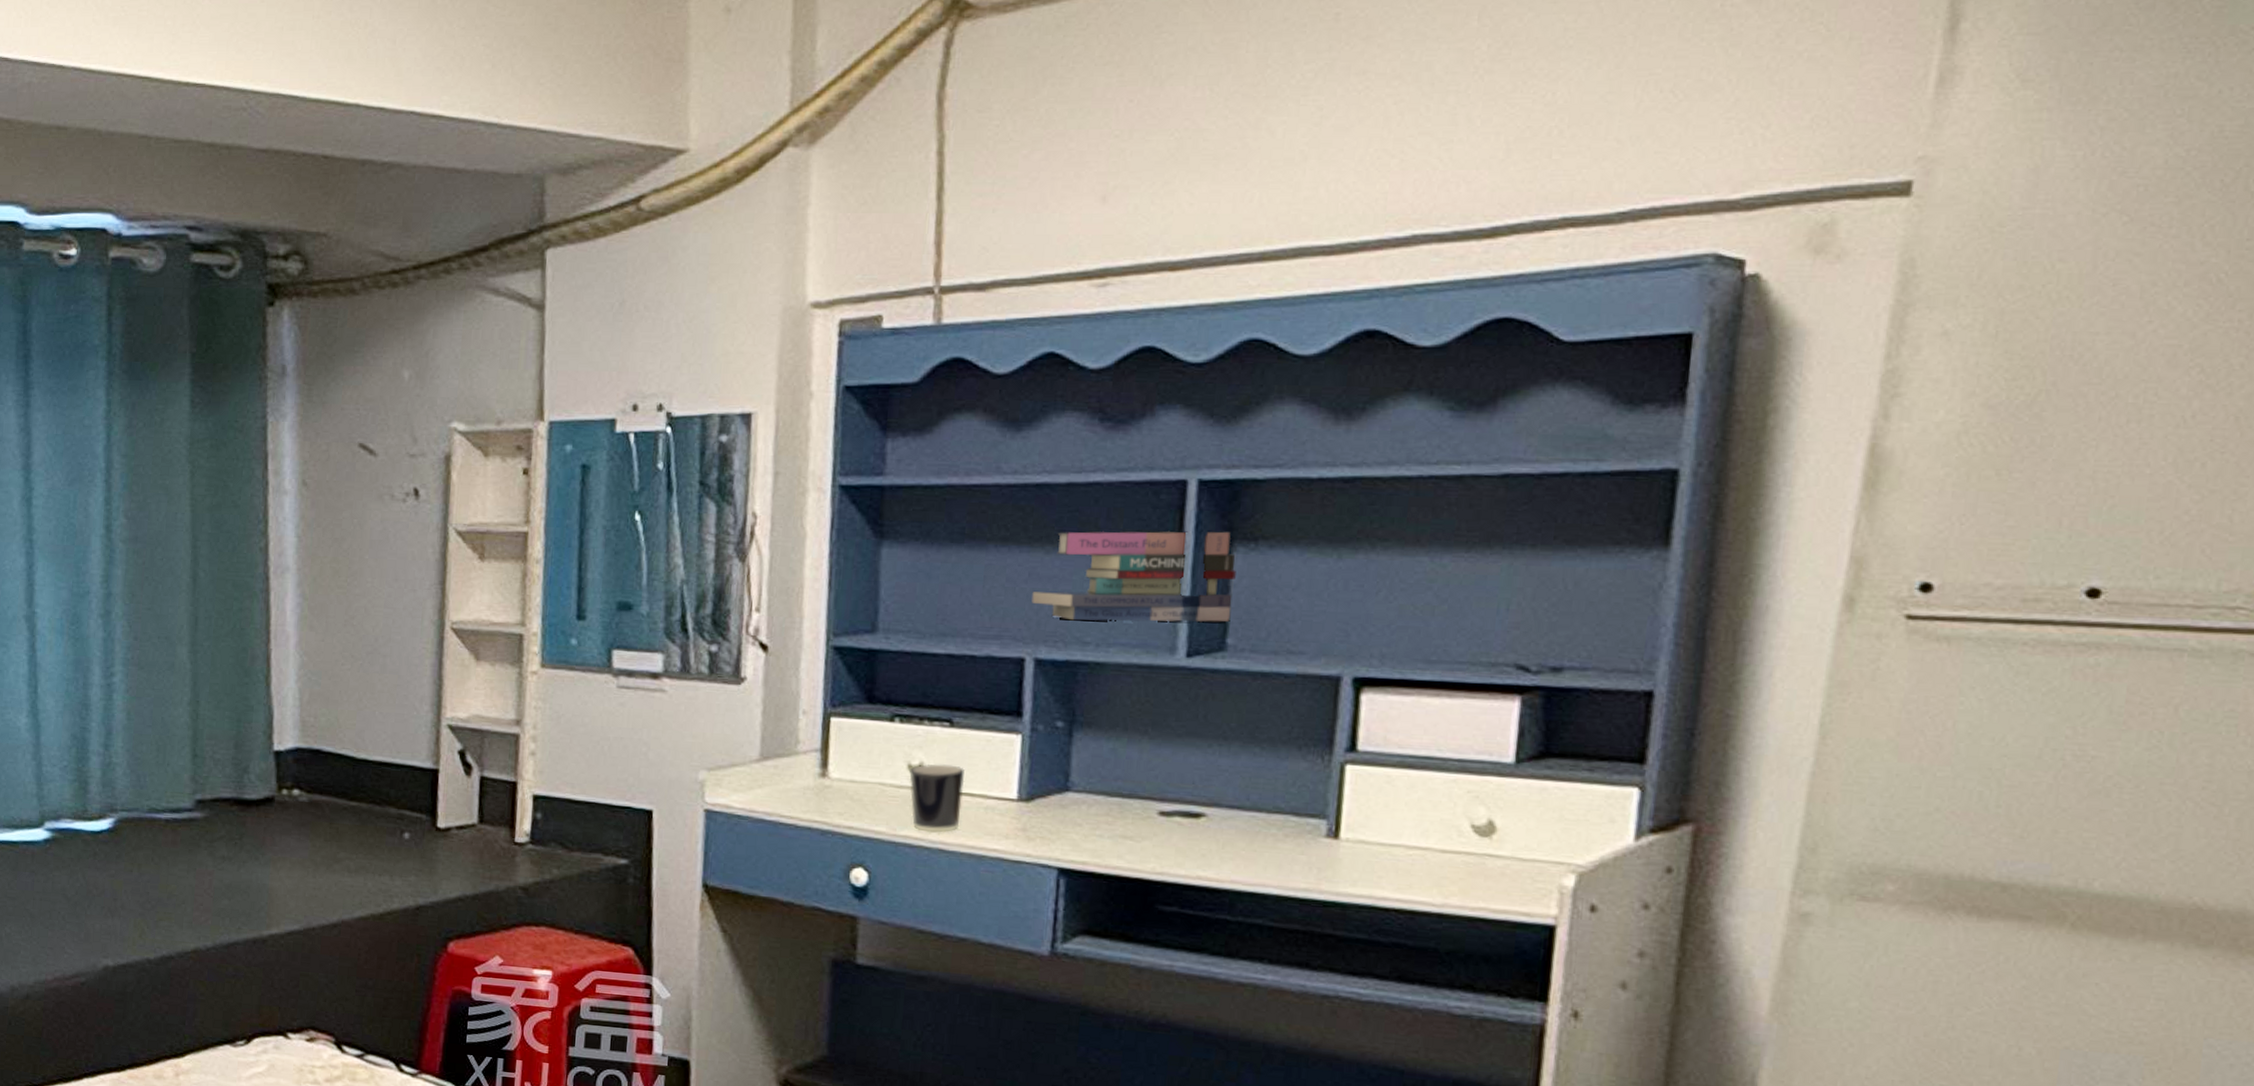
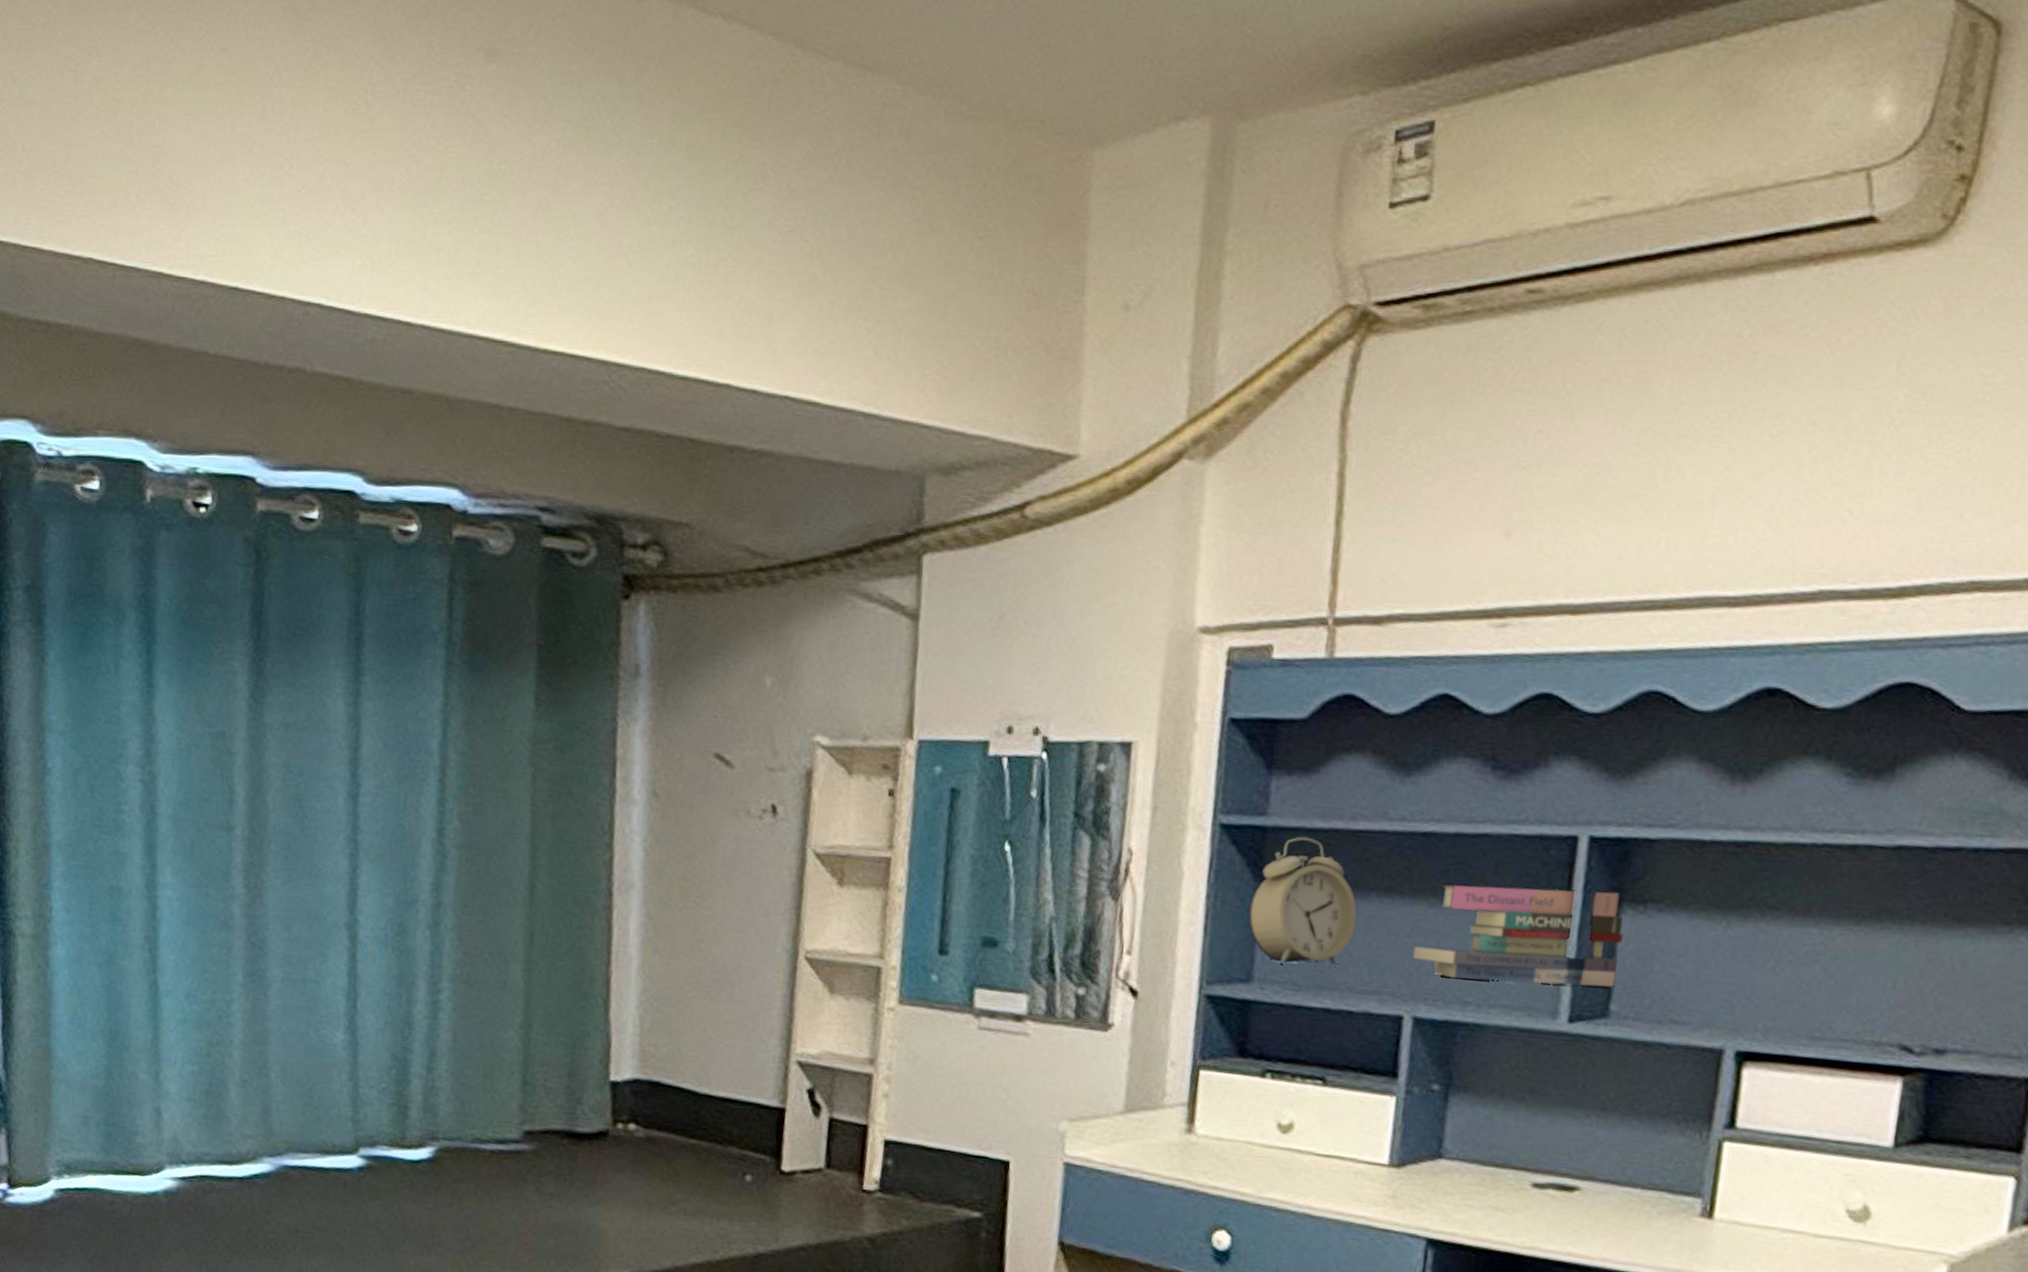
alarm clock: none [871,493,975,614] -> present [1248,836,1357,966]
mug: present [908,764,965,833] -> none [1278,1124,1336,1197]

